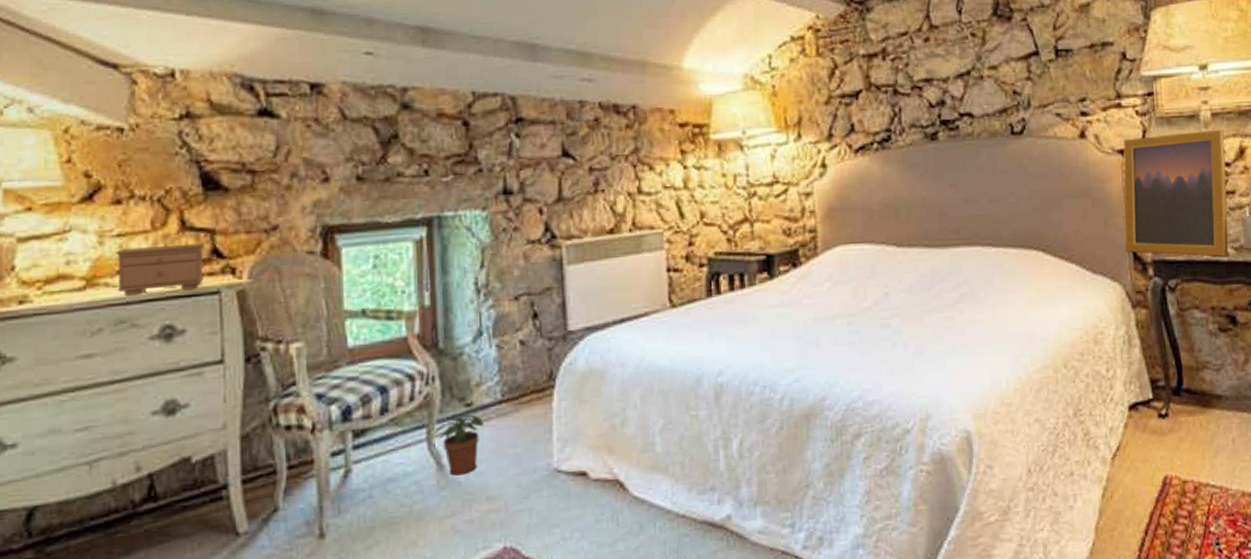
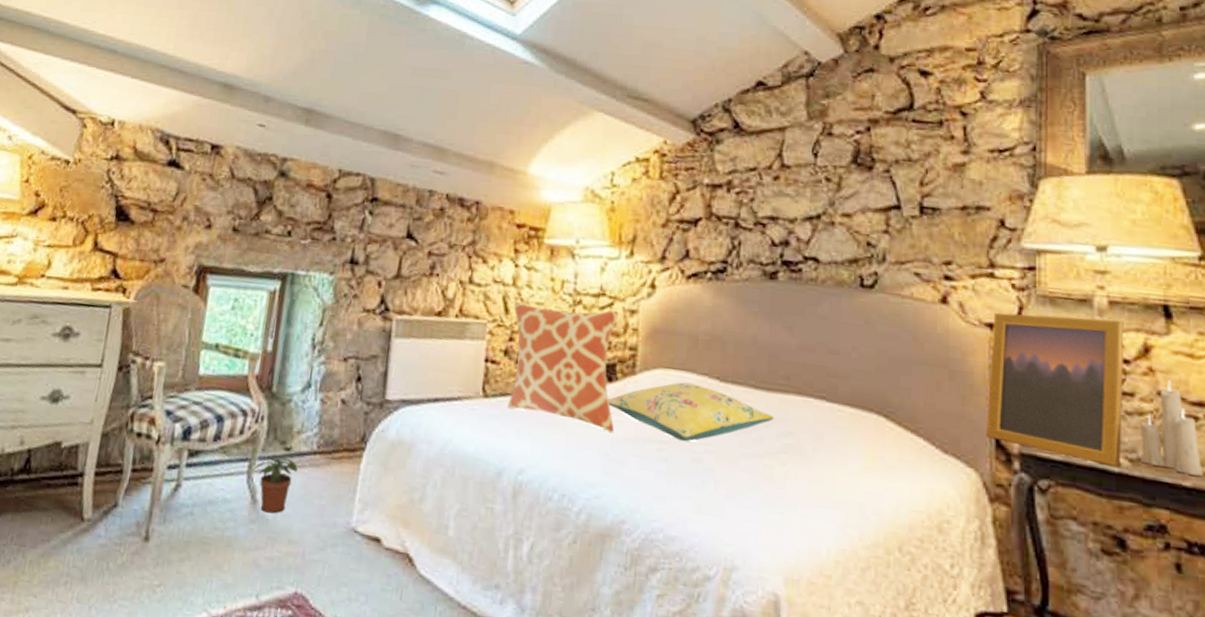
jewelry box: present [115,243,205,297] -> none [38,257,108,302]
pillow: none [688,195,805,316] -> present [508,302,618,432]
pillow: none [794,253,949,310] -> present [607,382,774,442]

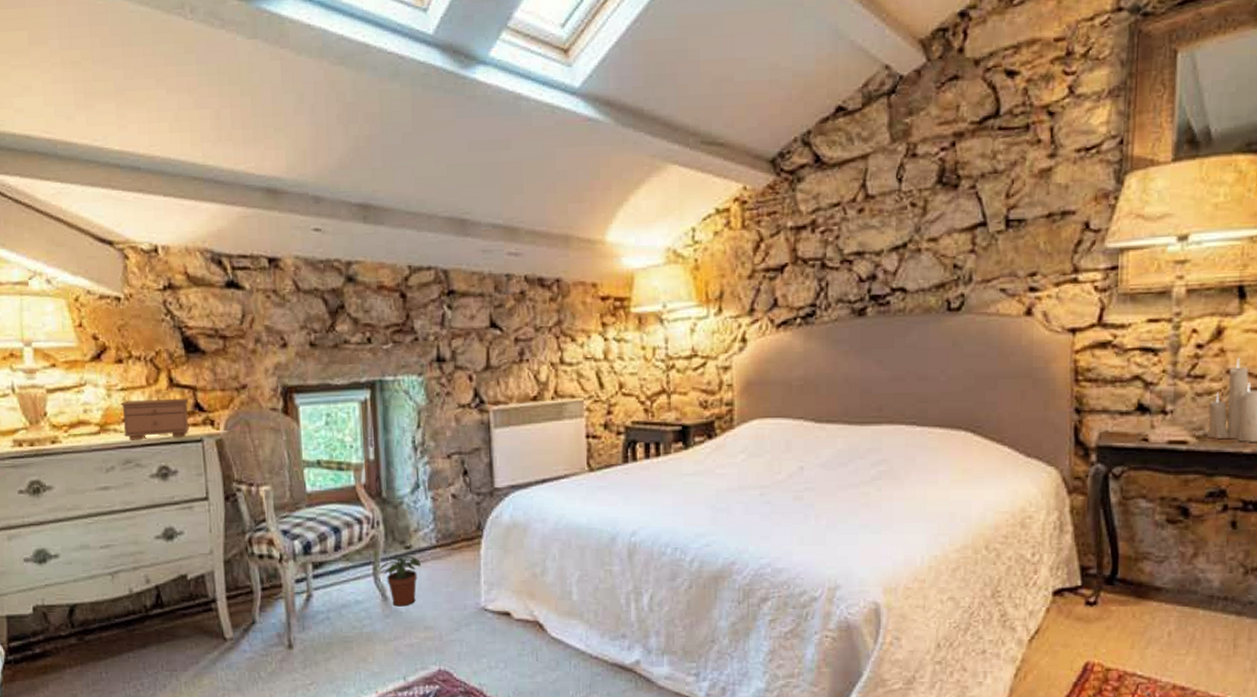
jewelry box: none [38,257,108,302] -> present [120,398,190,442]
pillow: present [508,302,618,432] -> none [608,369,718,485]
pillow: present [607,382,774,442] -> none [708,428,868,482]
picture frame: present [986,312,1124,468] -> none [1066,307,1200,446]

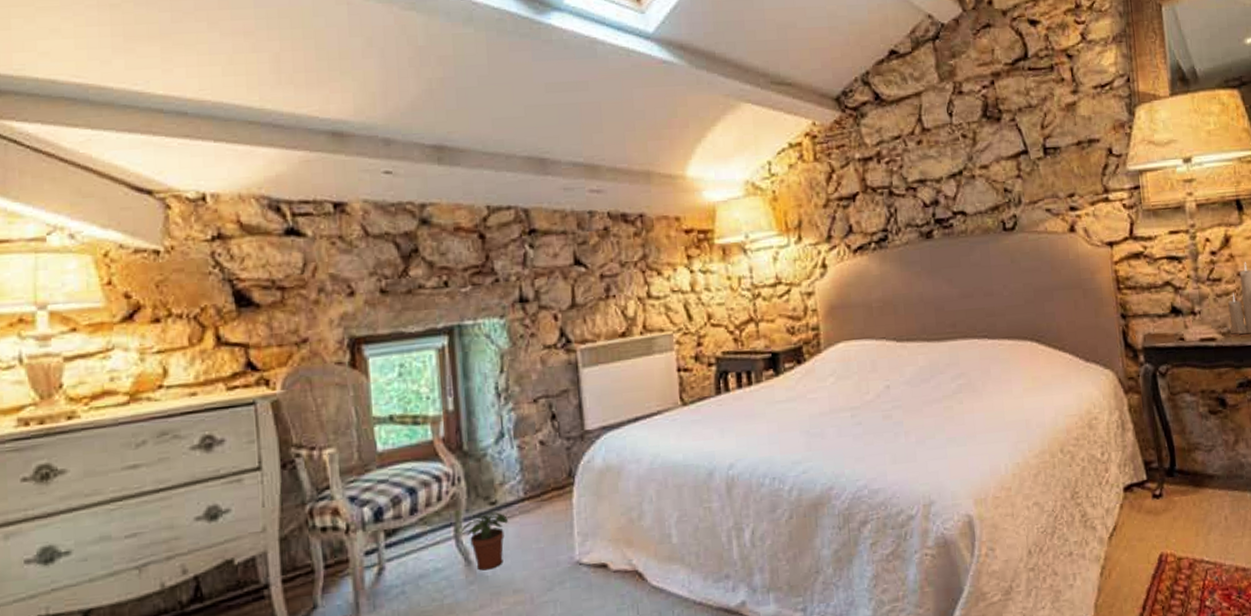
jewelry box: present [120,398,190,442] -> none [156,357,240,410]

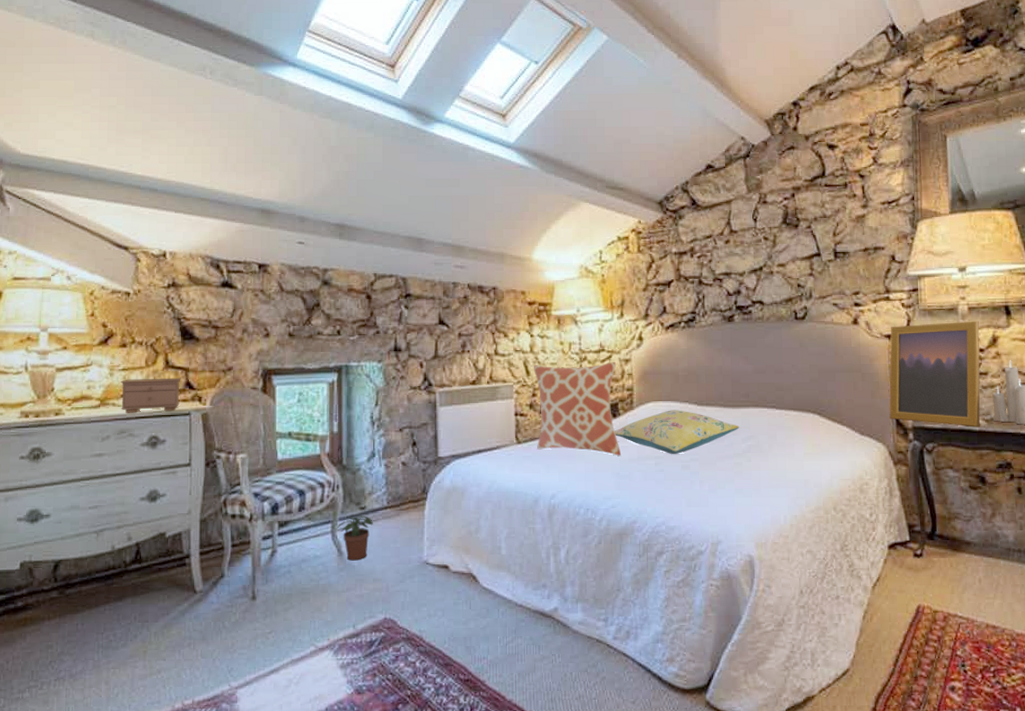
jewelry box: none [156,357,240,410] -> present [121,377,181,414]
pillow: none [696,295,811,411] -> present [533,361,622,456]
pillow: none [799,348,947,403] -> present [614,410,739,454]
picture frame: none [1111,219,1217,343] -> present [889,321,981,427]

